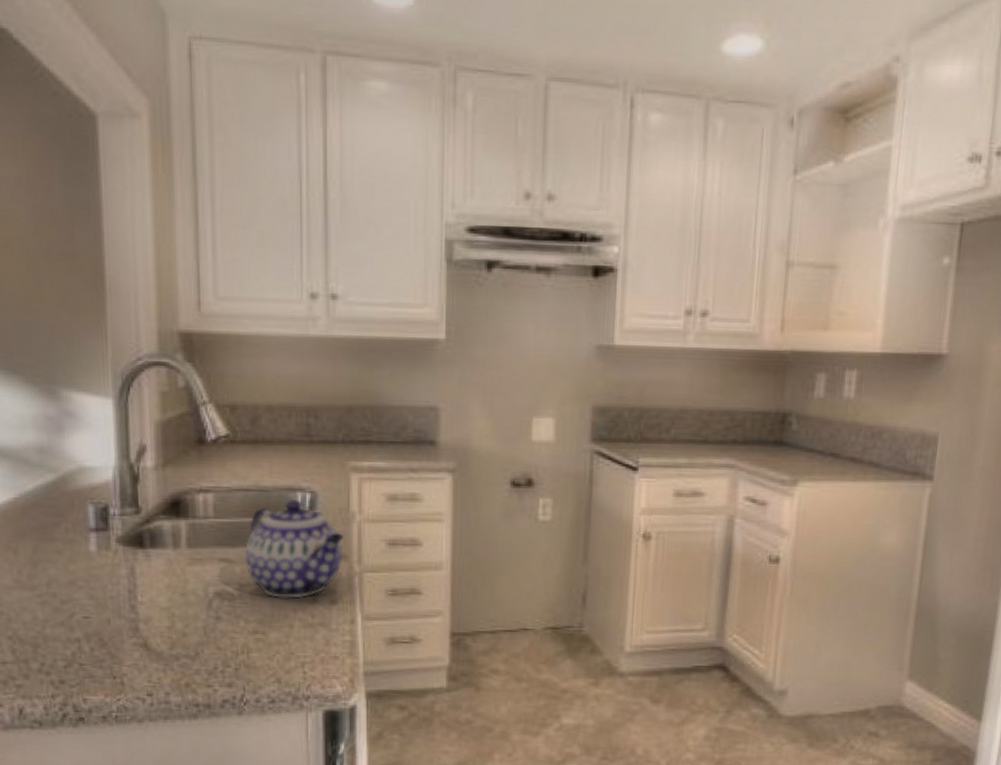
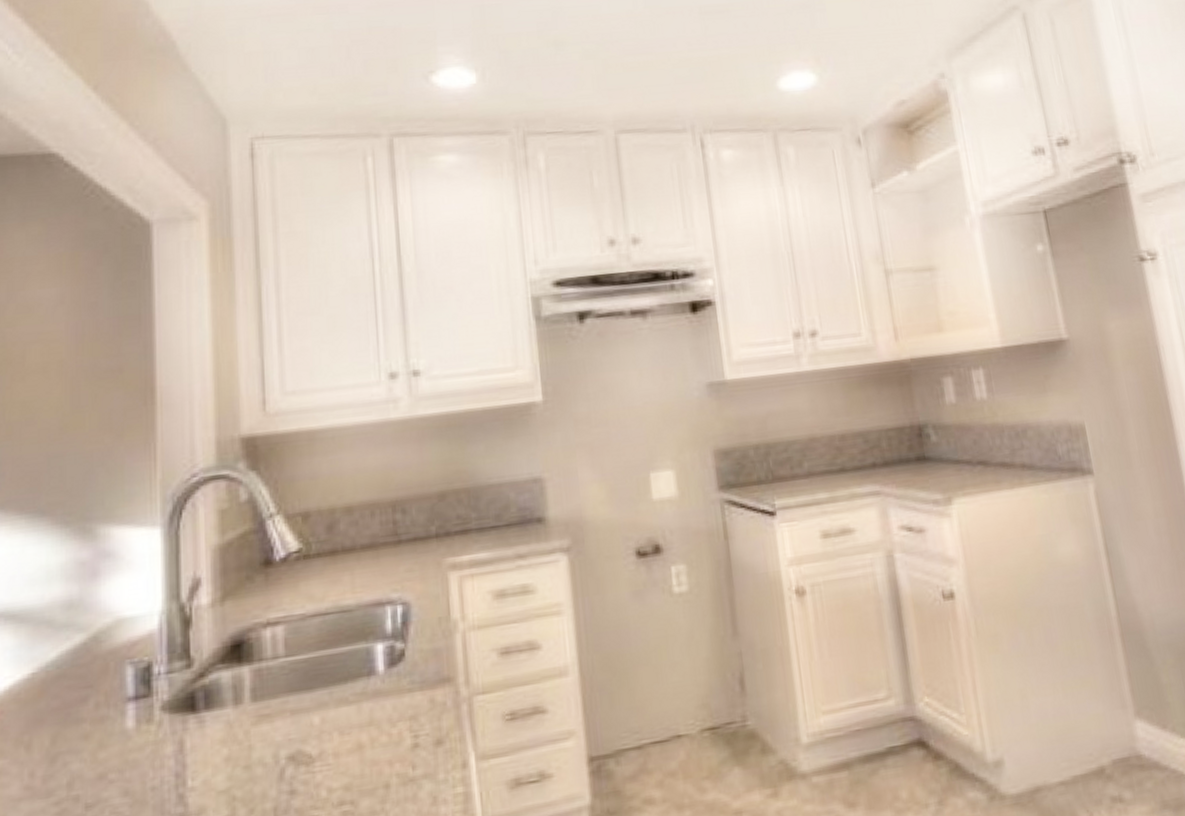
teapot: present [244,499,345,599] -> none [324,614,447,751]

